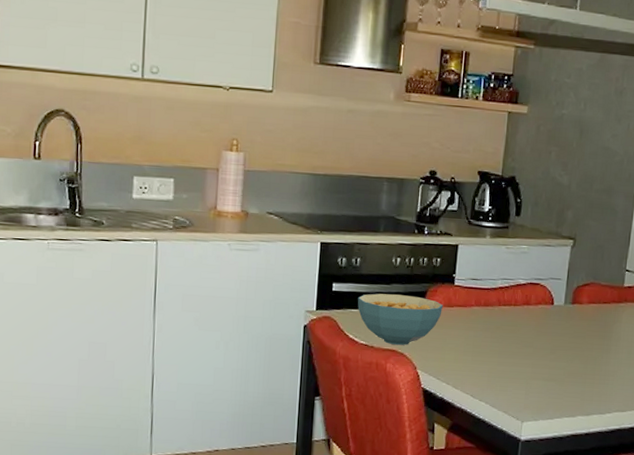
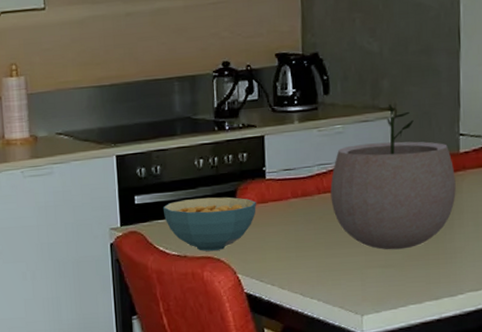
plant pot: none [509,234,618,366] -> present [330,104,456,250]

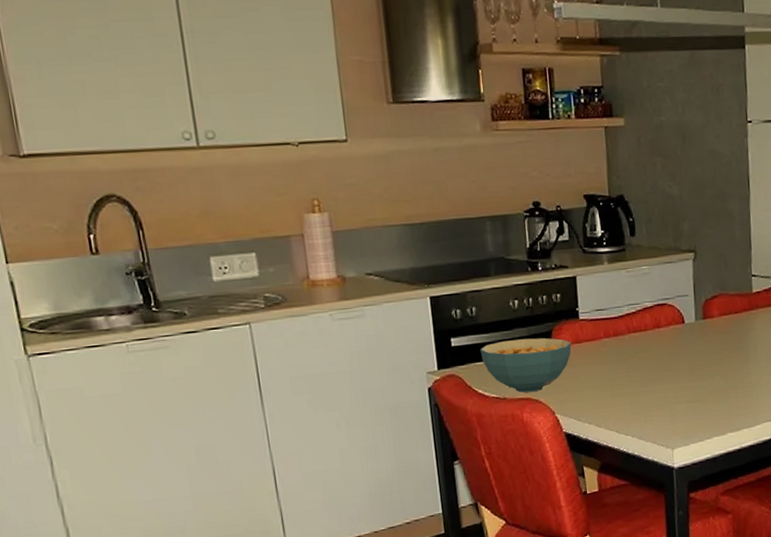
plant pot: present [330,104,456,250] -> none [639,246,751,386]

